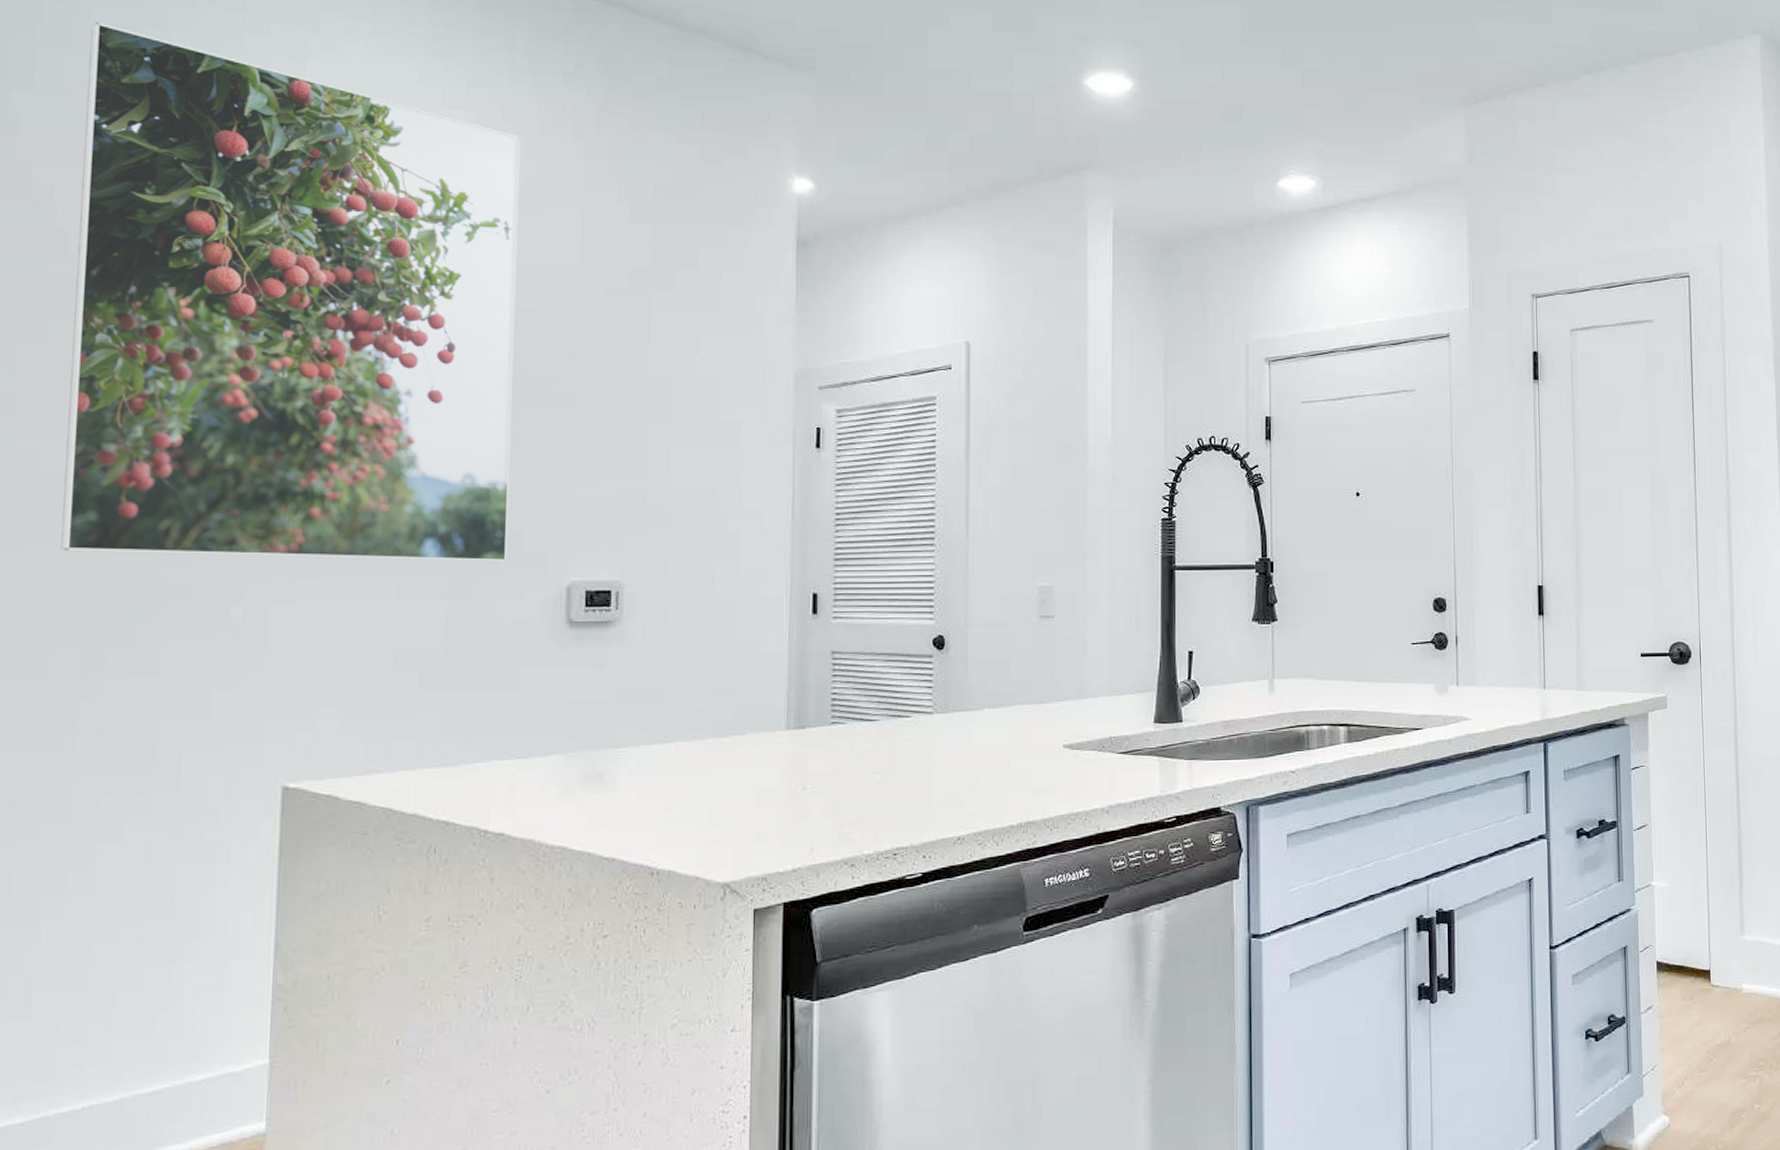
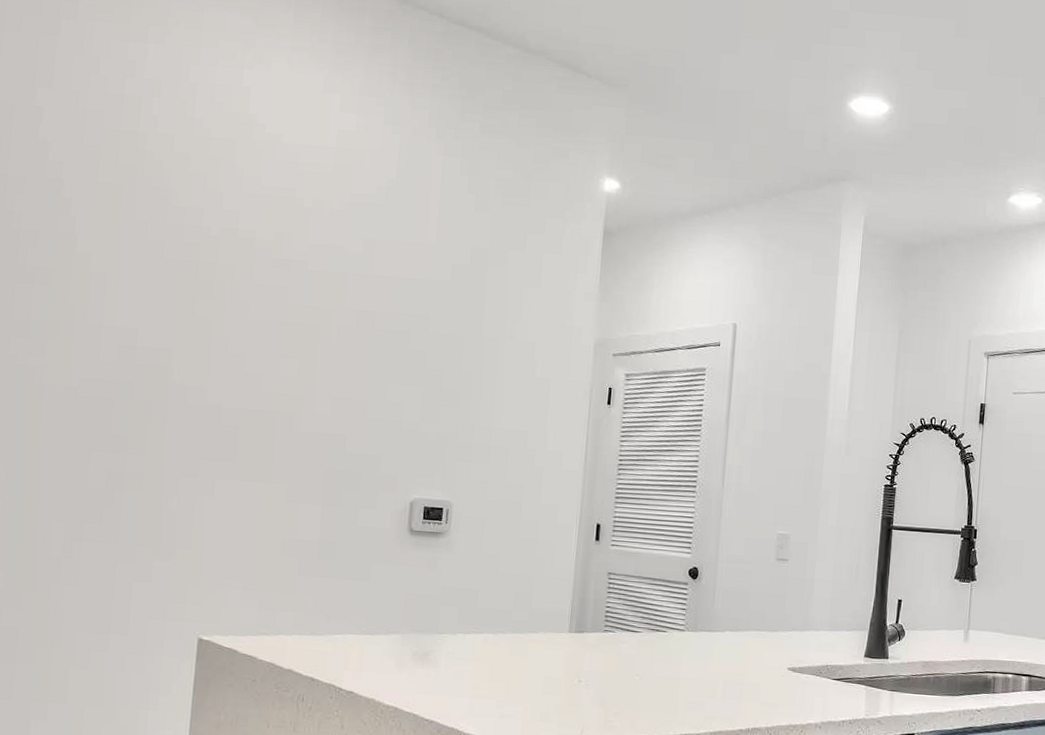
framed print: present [61,22,521,563] -> none [56,36,397,479]

